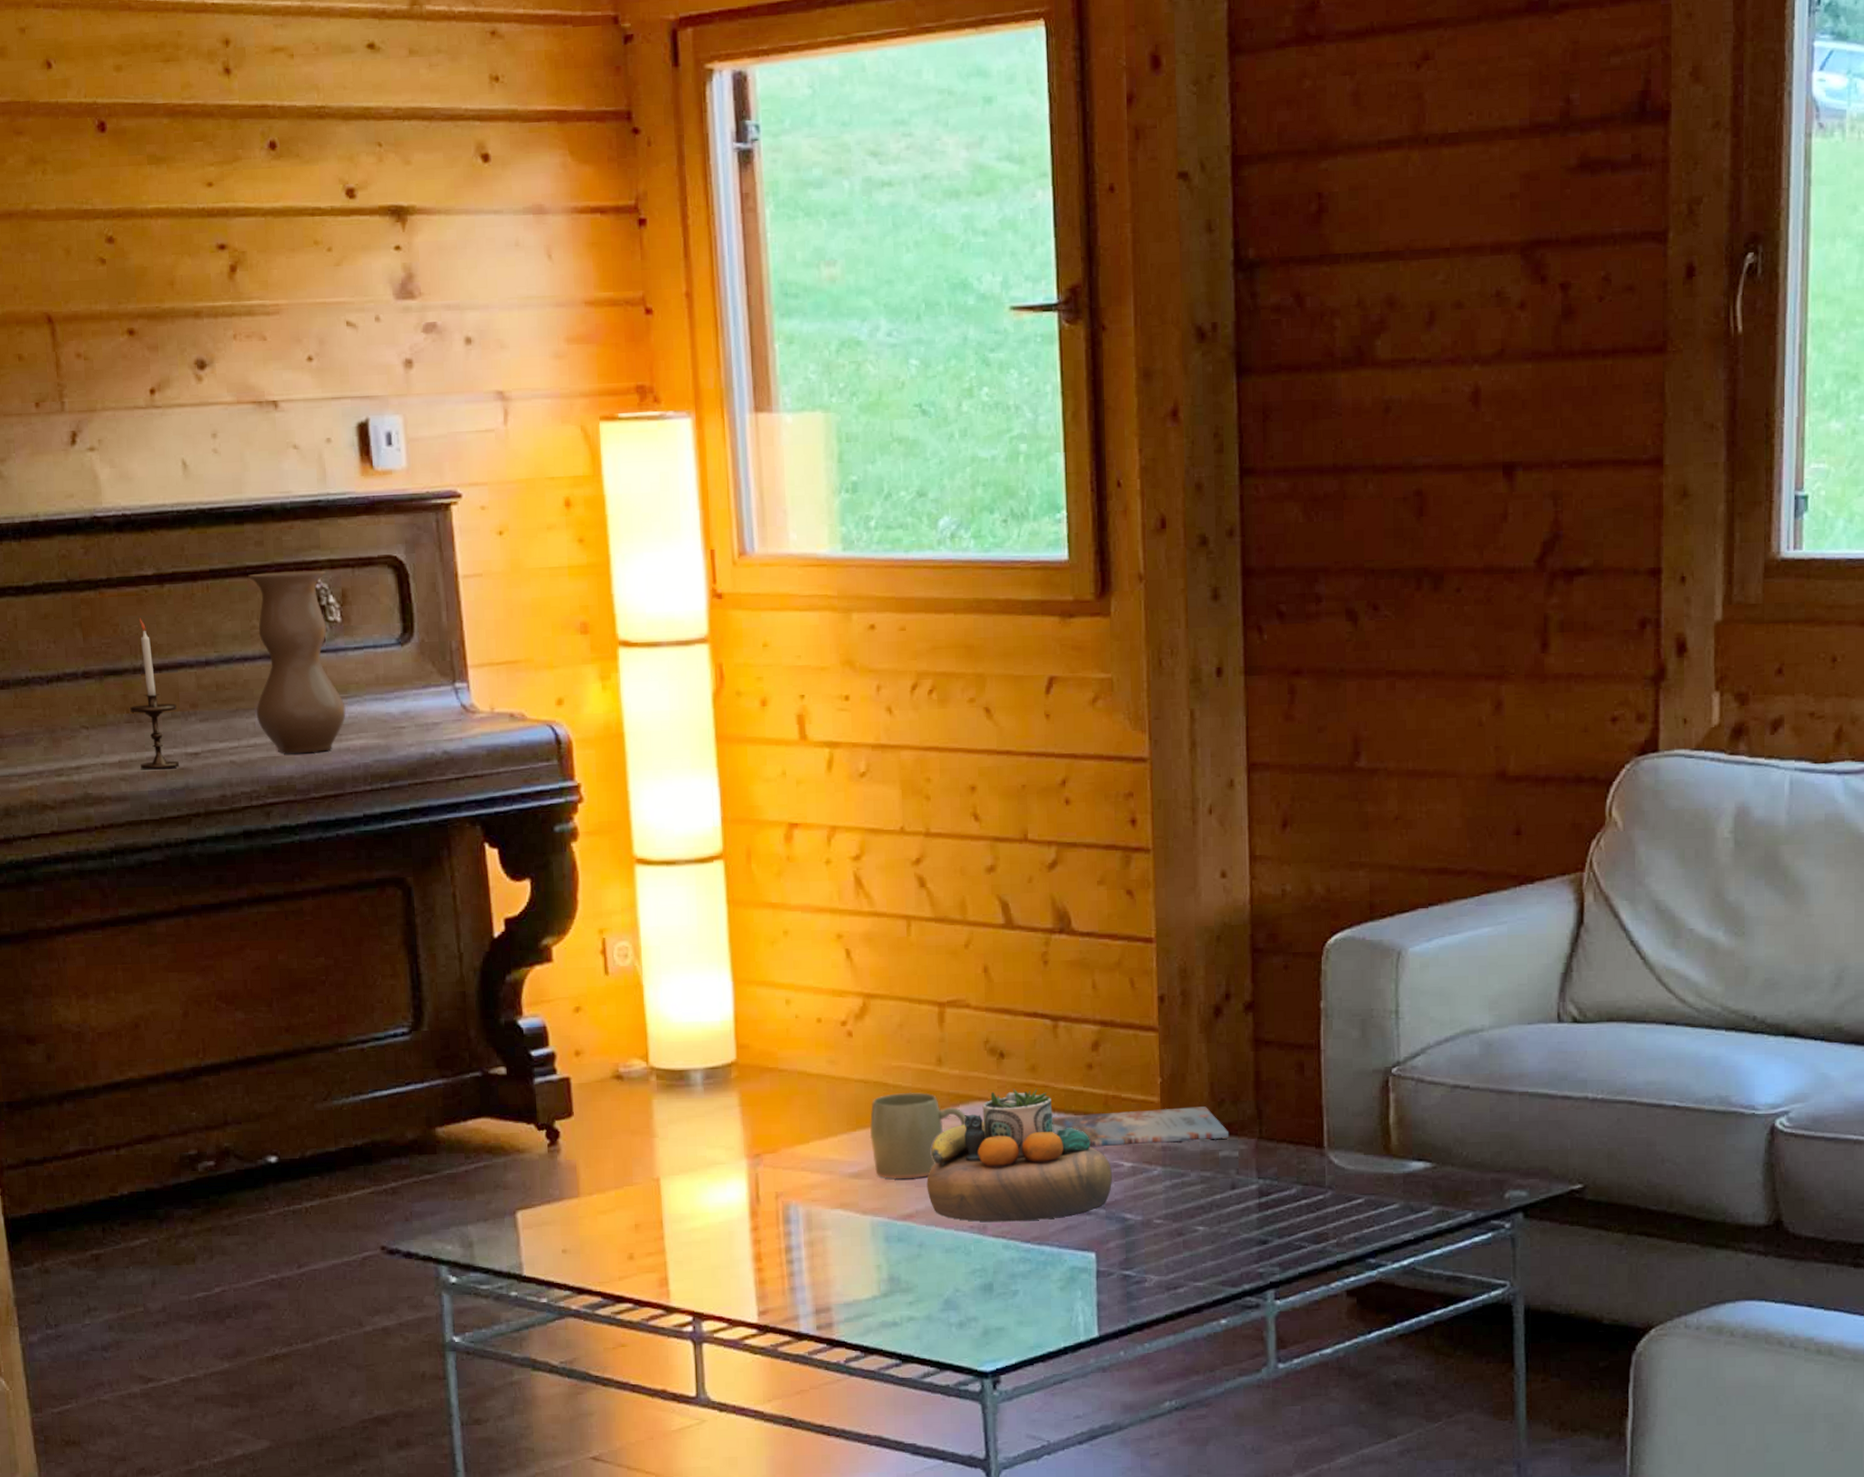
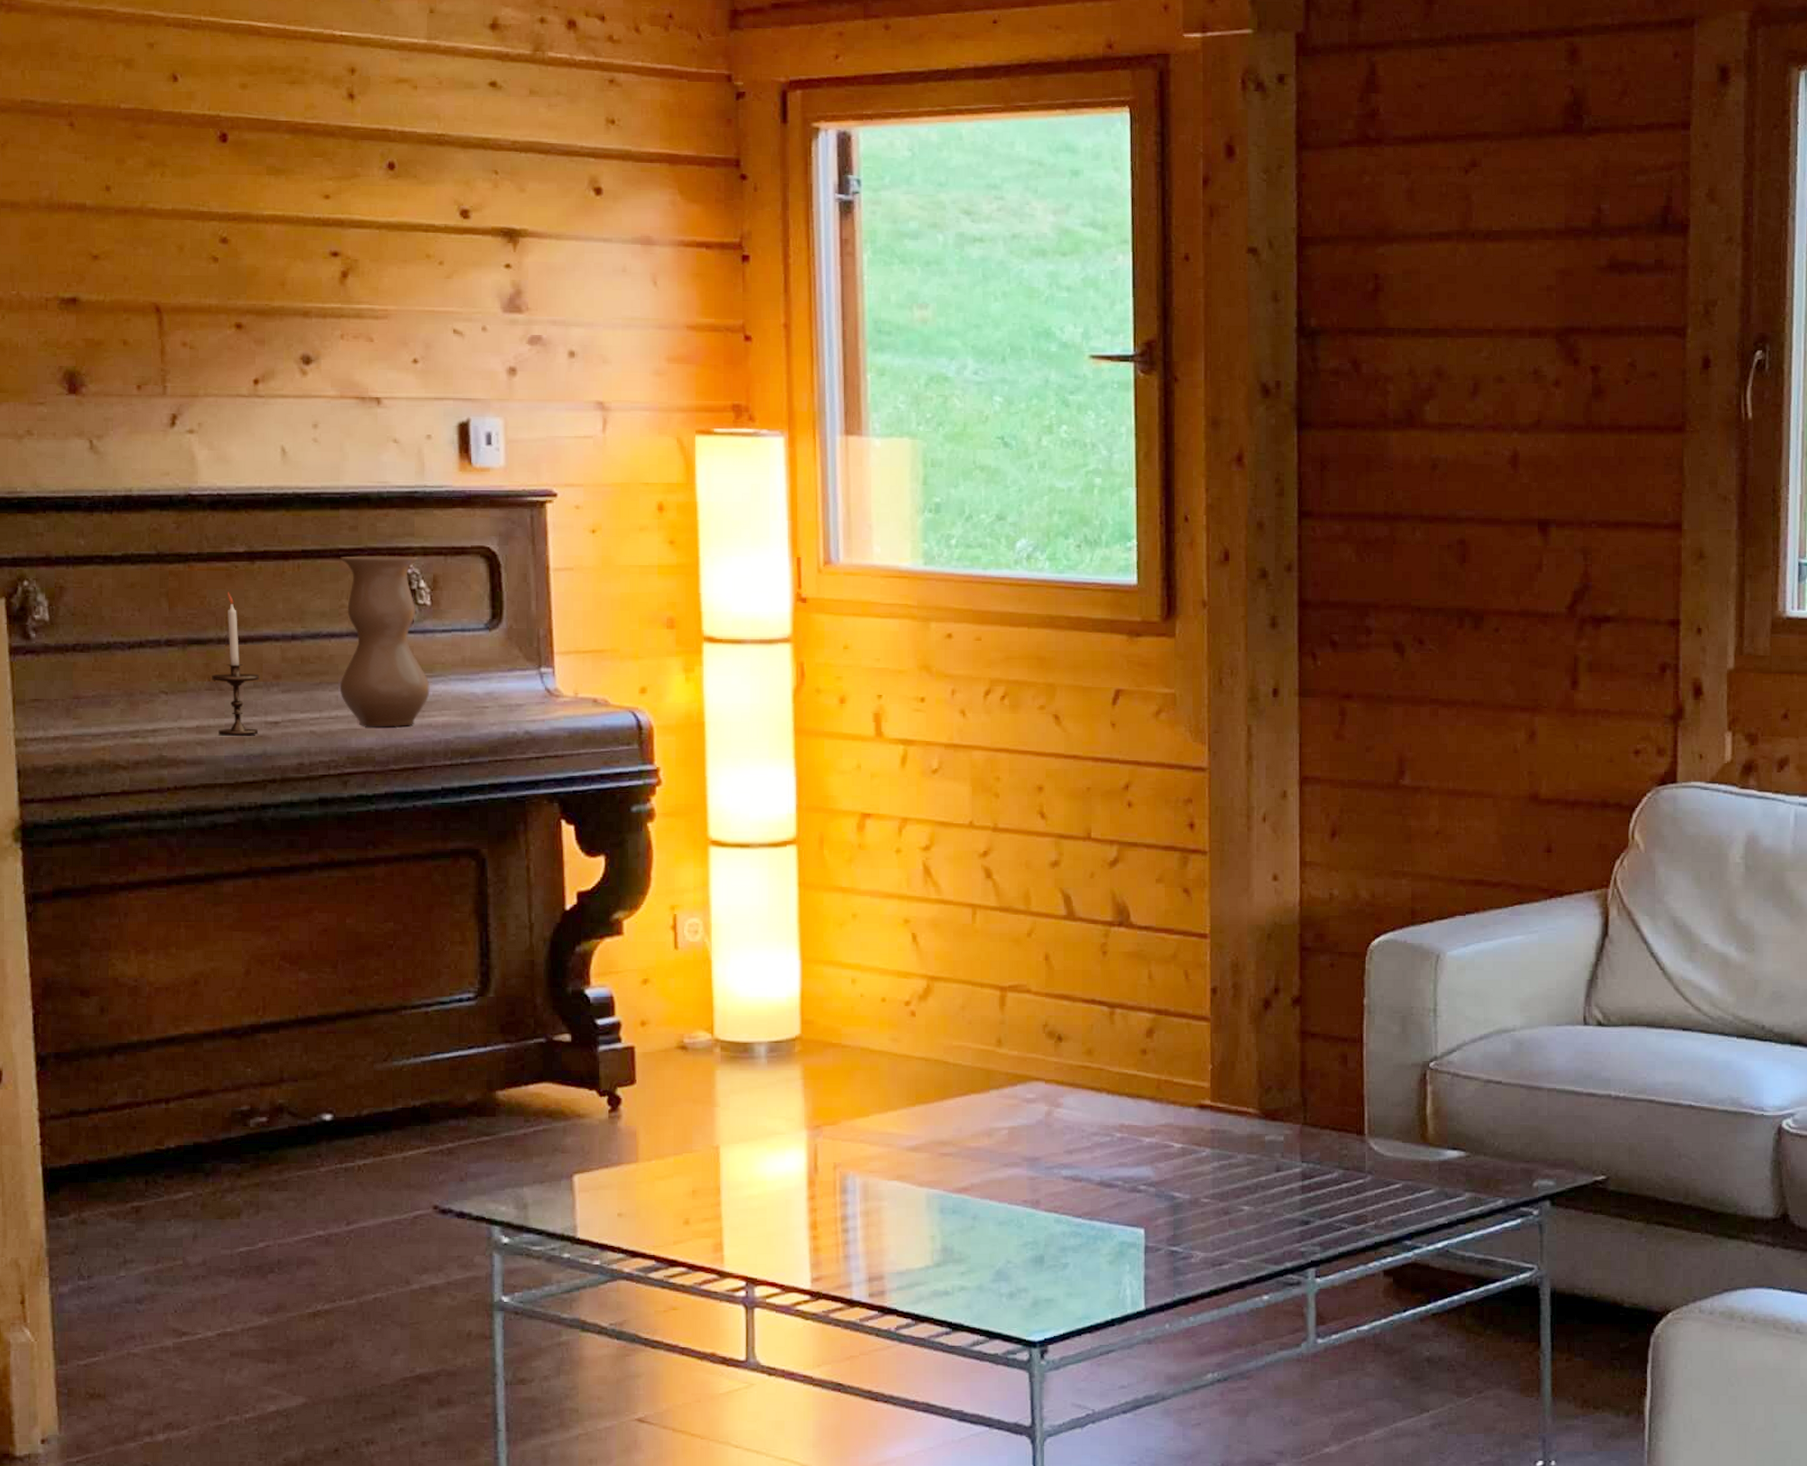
mug: present [870,1092,966,1180] -> none [929,1070,1023,1154]
decorative bowl: present [926,1088,1112,1222] -> none [982,1070,1162,1197]
magazine: present [1052,1106,1230,1148] -> none [1106,1093,1276,1128]

